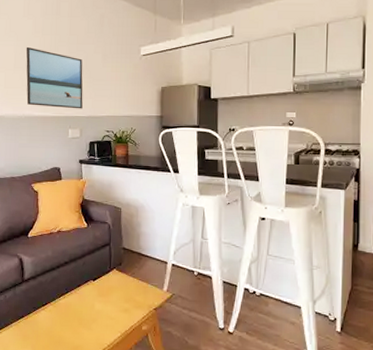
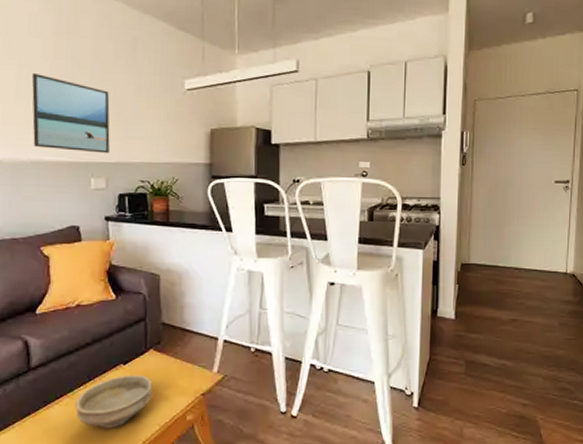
bowl: none [56,289,116,333] -> present [75,374,153,428]

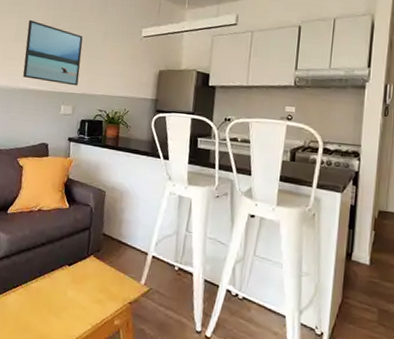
bowl: present [75,374,153,428] -> none [26,275,90,321]

